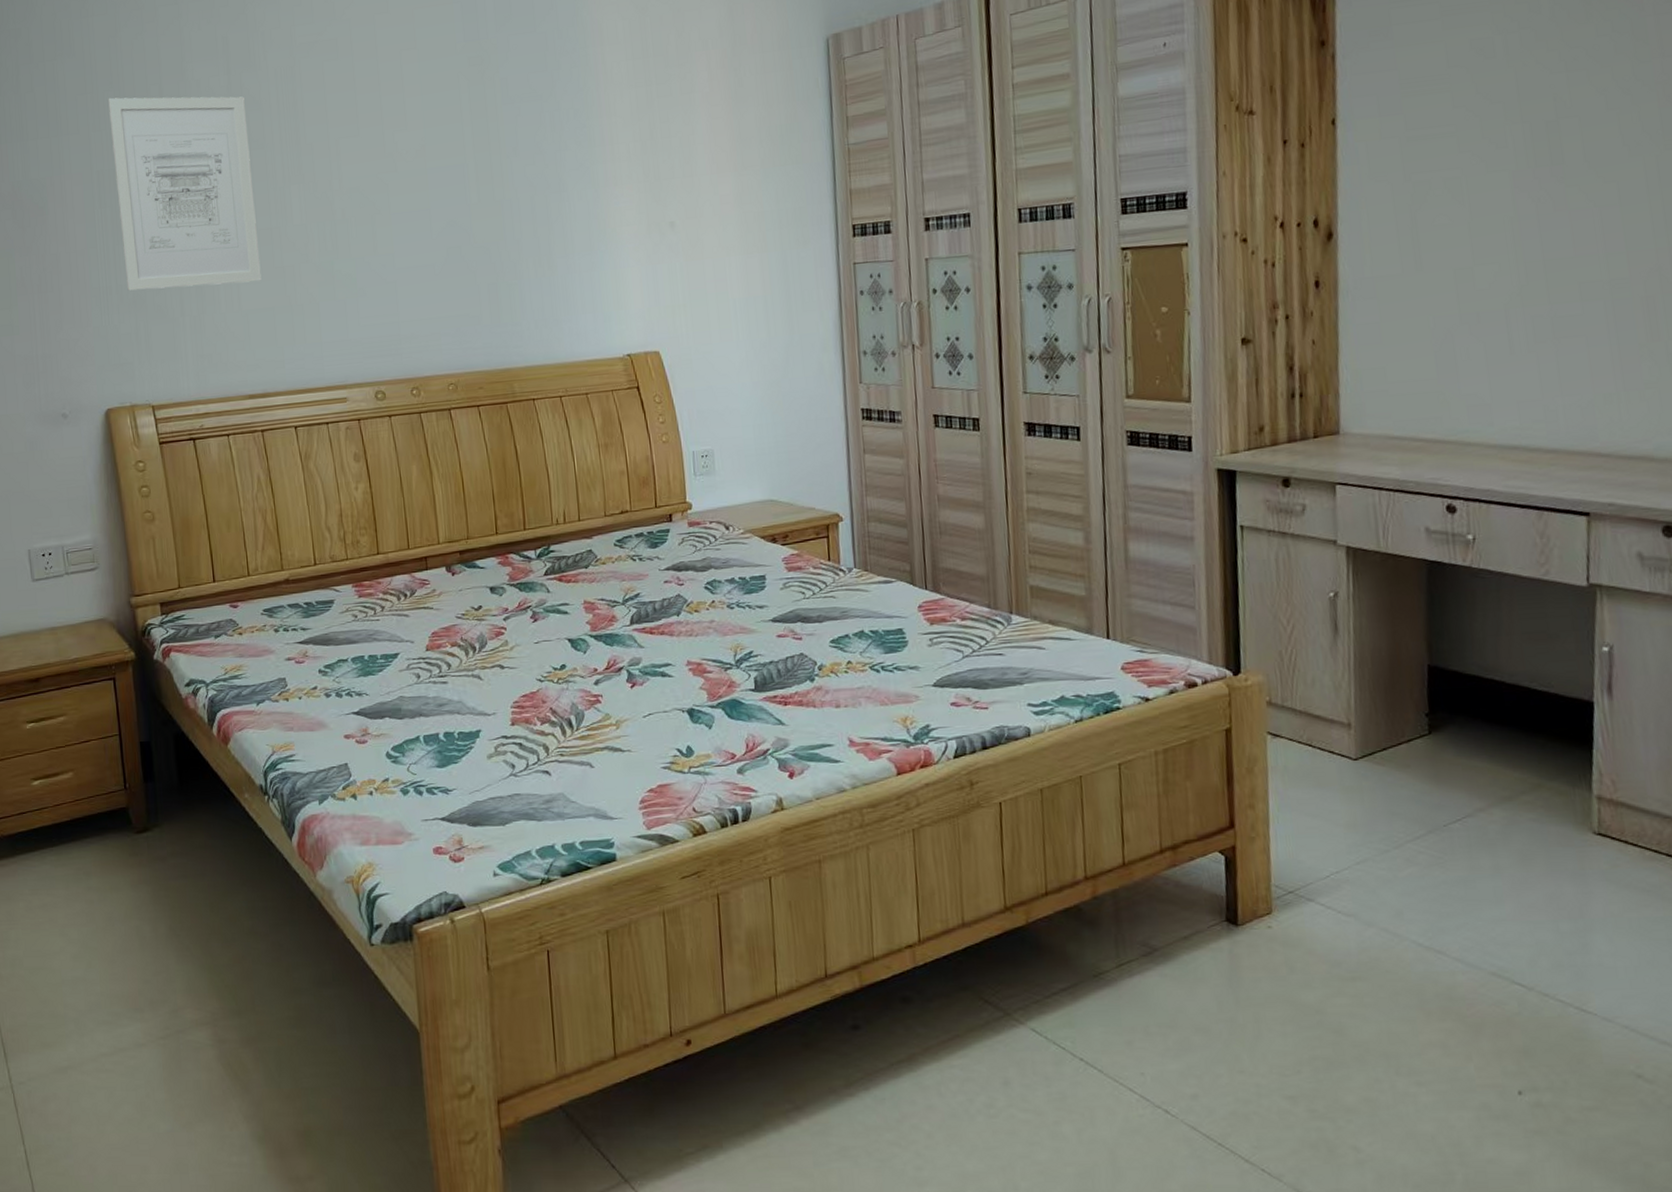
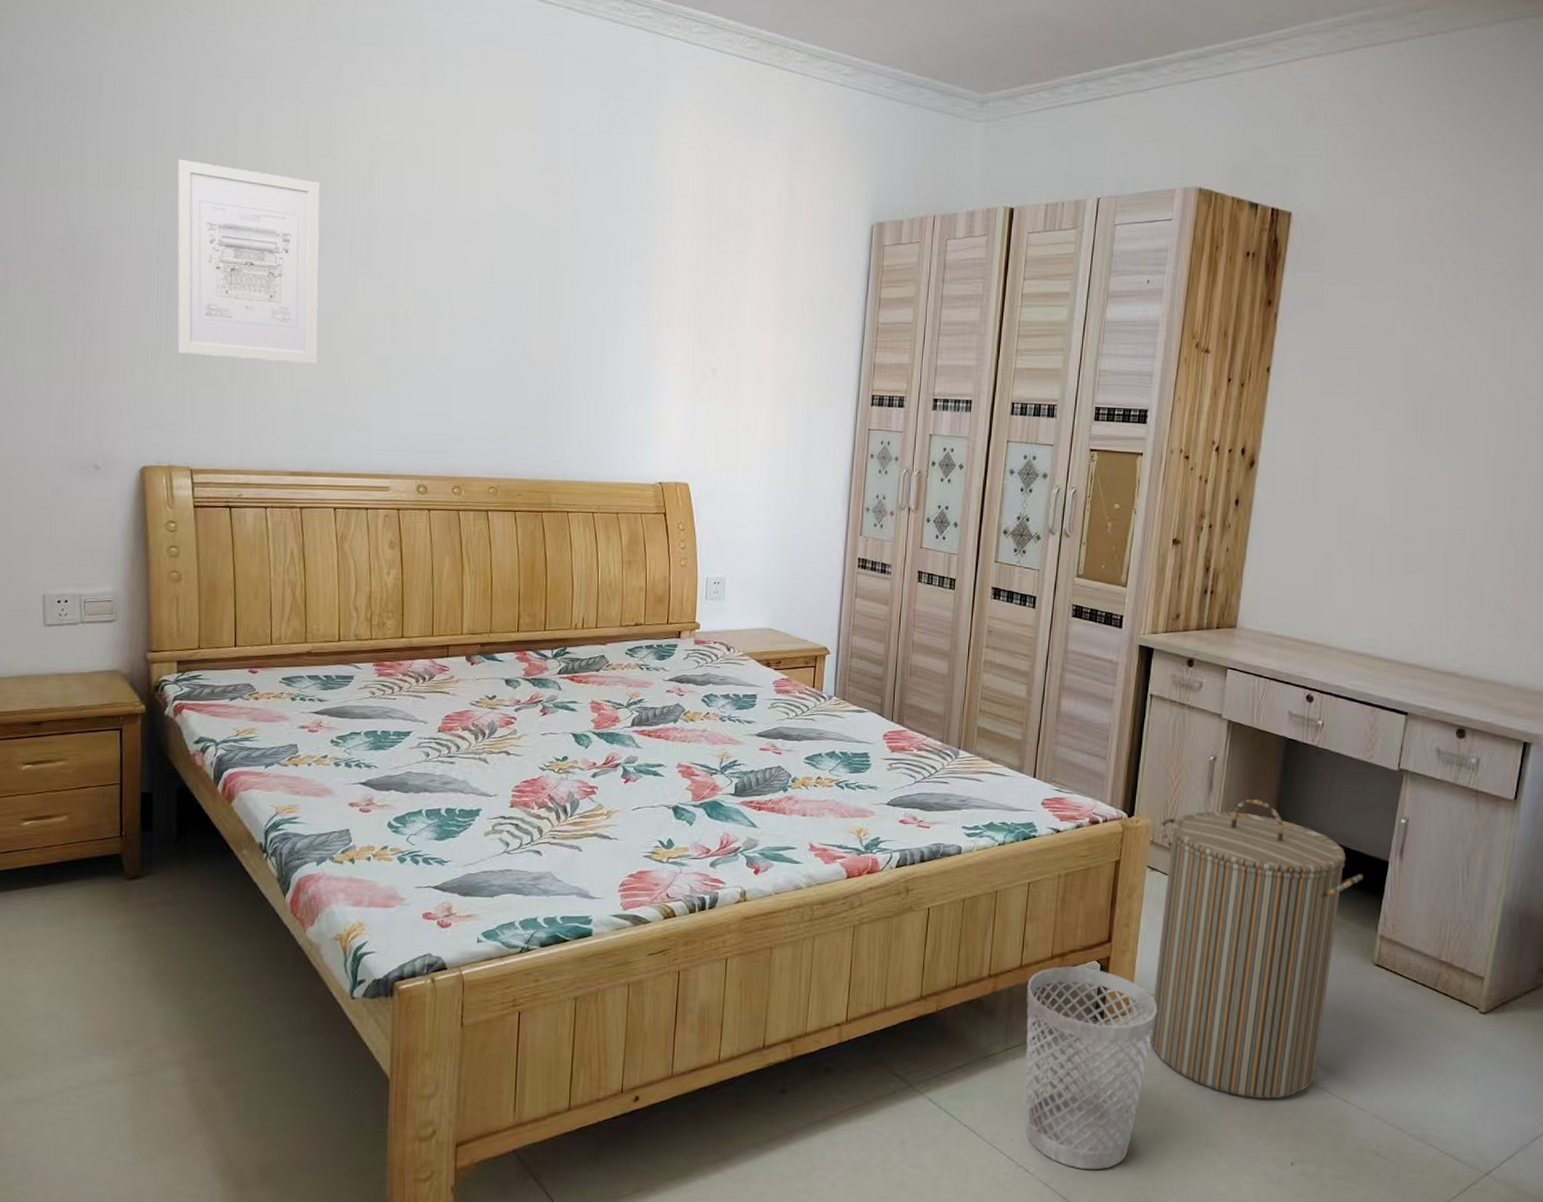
wastebasket: none [1135,860,1308,1109] -> present [1025,966,1158,1170]
laundry hamper: none [1276,638,1561,1011] -> present [1150,798,1363,1099]

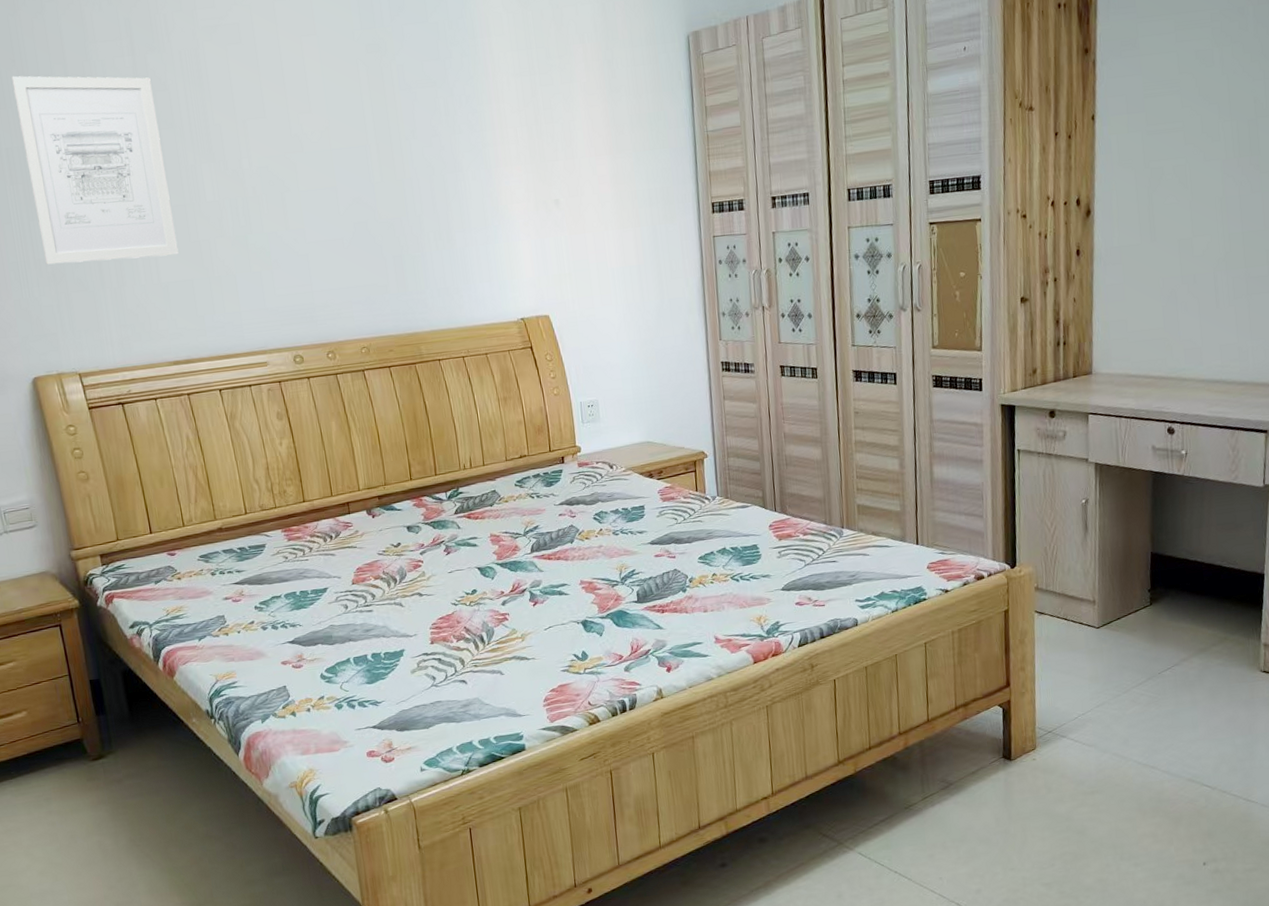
wastebasket: present [1025,966,1158,1170] -> none [936,713,1062,896]
laundry hamper: present [1150,798,1363,1099] -> none [1042,533,1242,810]

